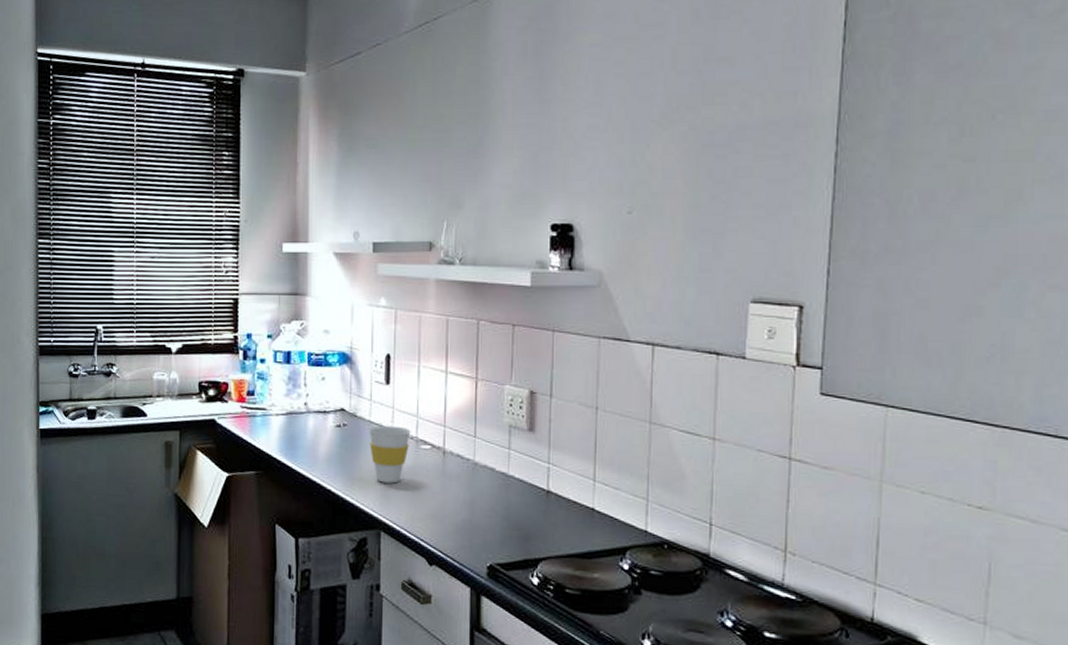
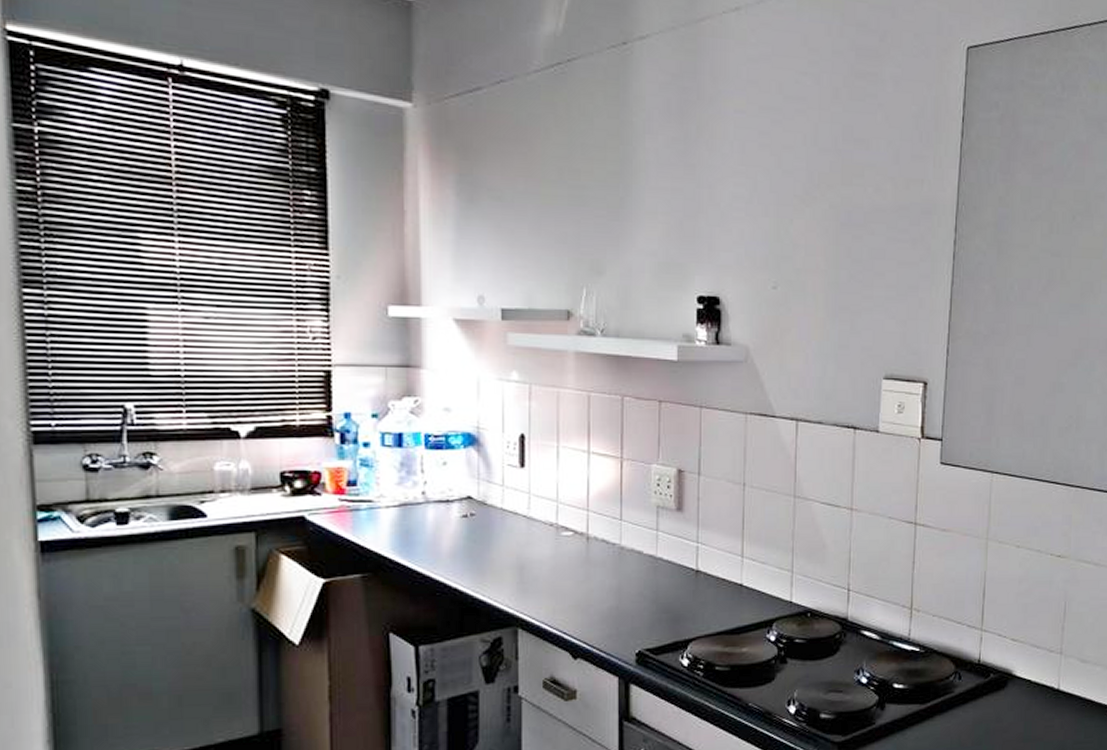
cup: present [369,425,411,484] -> none [501,512,550,576]

